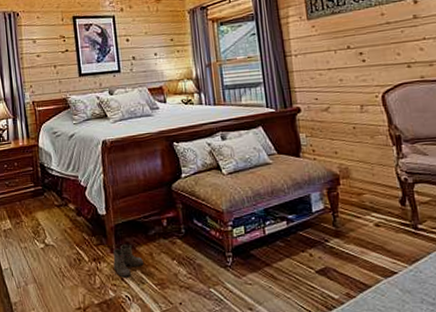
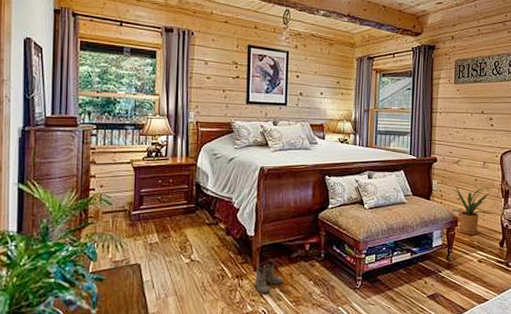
house plant: none [321,135,383,194] -> present [449,187,492,235]

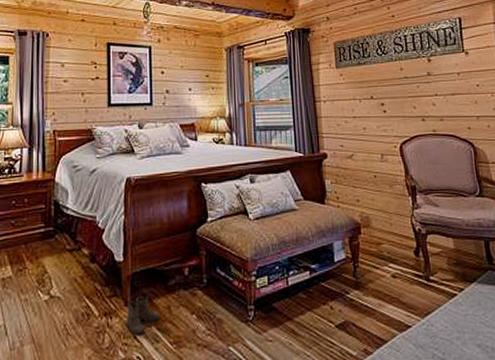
house plant: present [449,187,492,235] -> none [345,185,400,244]

